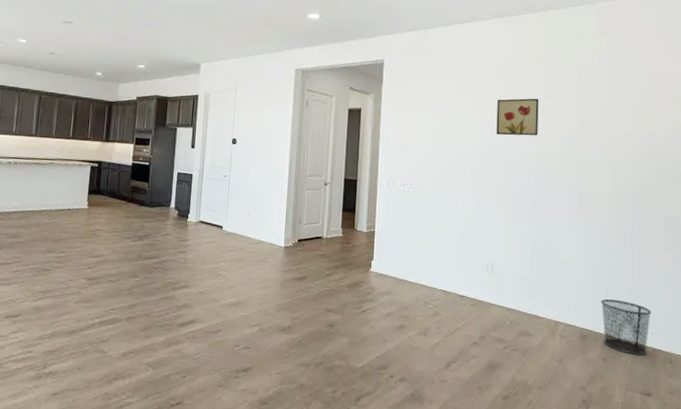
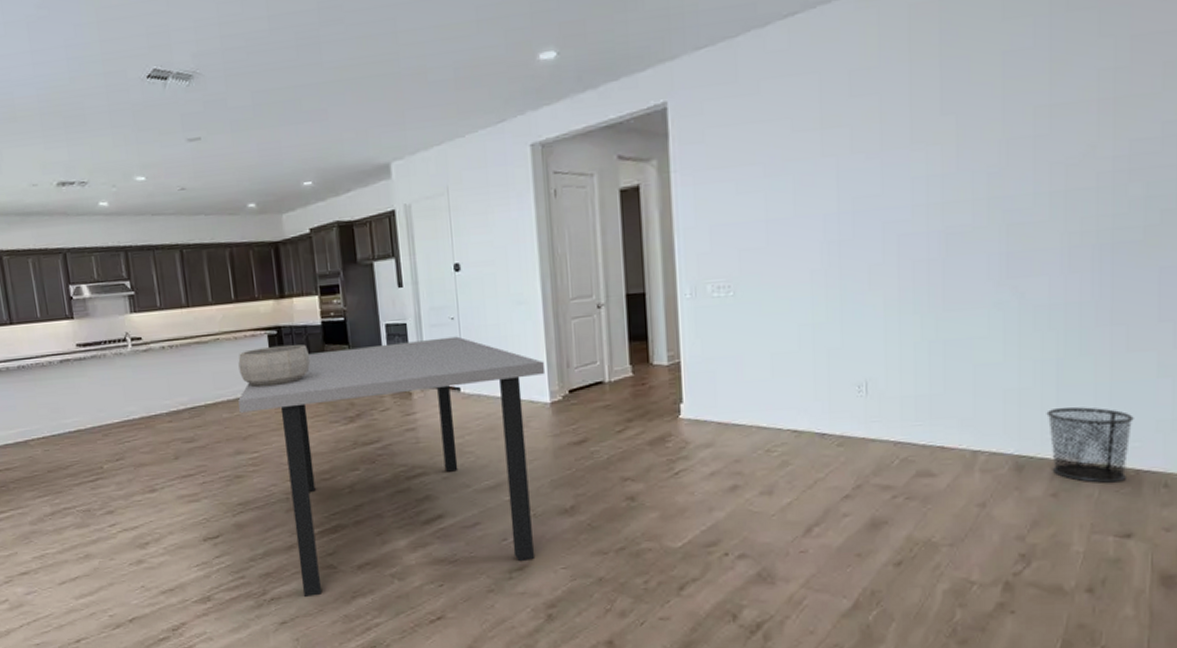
dining table: none [57,184,284,375] -> present [238,336,546,598]
decorative bowl: none [64,175,119,205] -> present [238,344,311,387]
wall art: present [496,98,539,136] -> none [859,116,931,187]

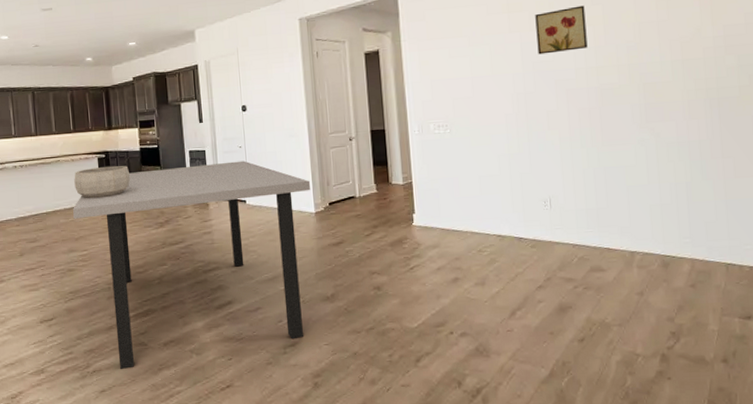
wall art: none [859,116,931,187] -> present [535,5,588,55]
waste bin: present [1046,407,1134,483] -> none [682,218,745,277]

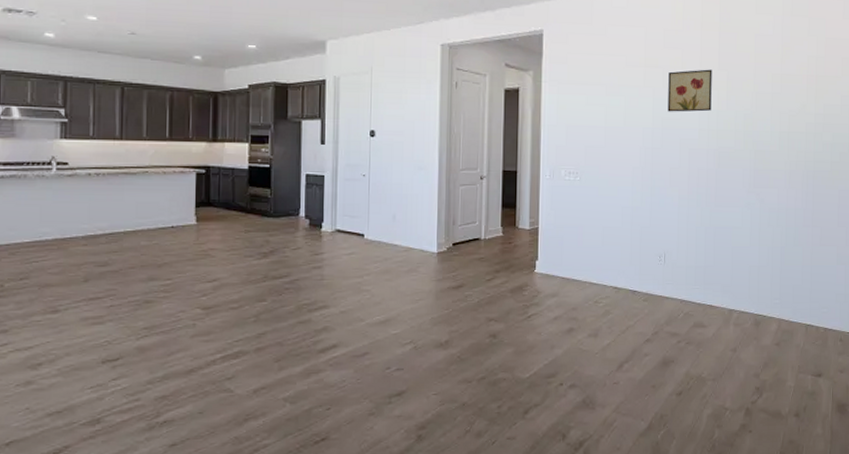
dining table: present [73,160,311,370] -> none [158,190,436,420]
decorative bowl: present [74,165,131,199] -> none [164,183,234,220]

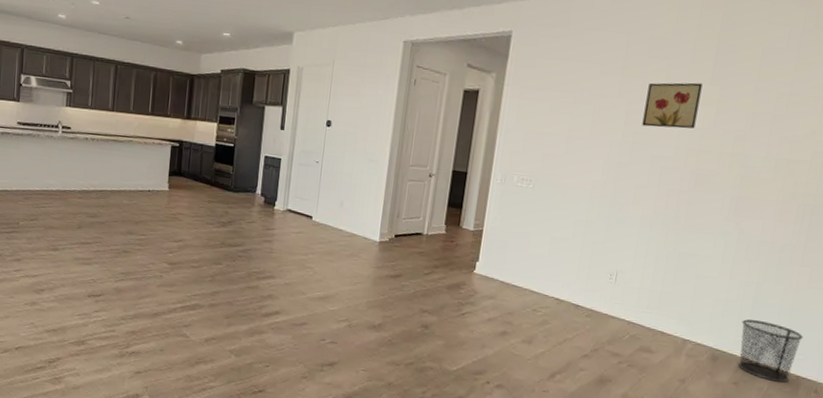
waste bin: none [774,281,824,337] -> present [737,319,803,383]

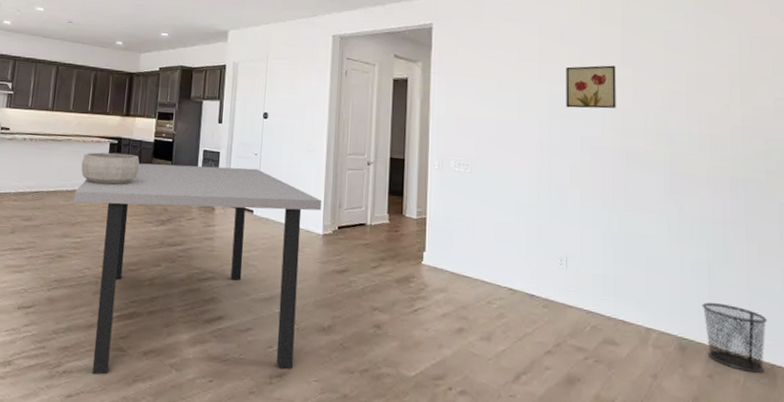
dining table: none [137,166,381,360] -> present [74,163,322,375]
decorative bowl: none [143,154,202,187] -> present [81,152,140,185]

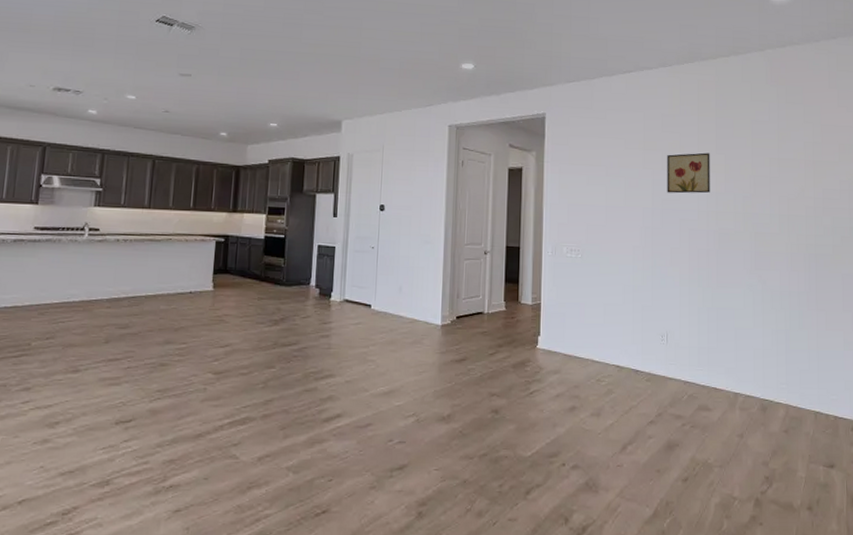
dining table: present [74,163,322,375] -> none [177,261,441,486]
decorative bowl: present [81,152,140,185] -> none [184,251,250,286]
waste bin: present [702,302,768,373] -> none [780,365,832,425]

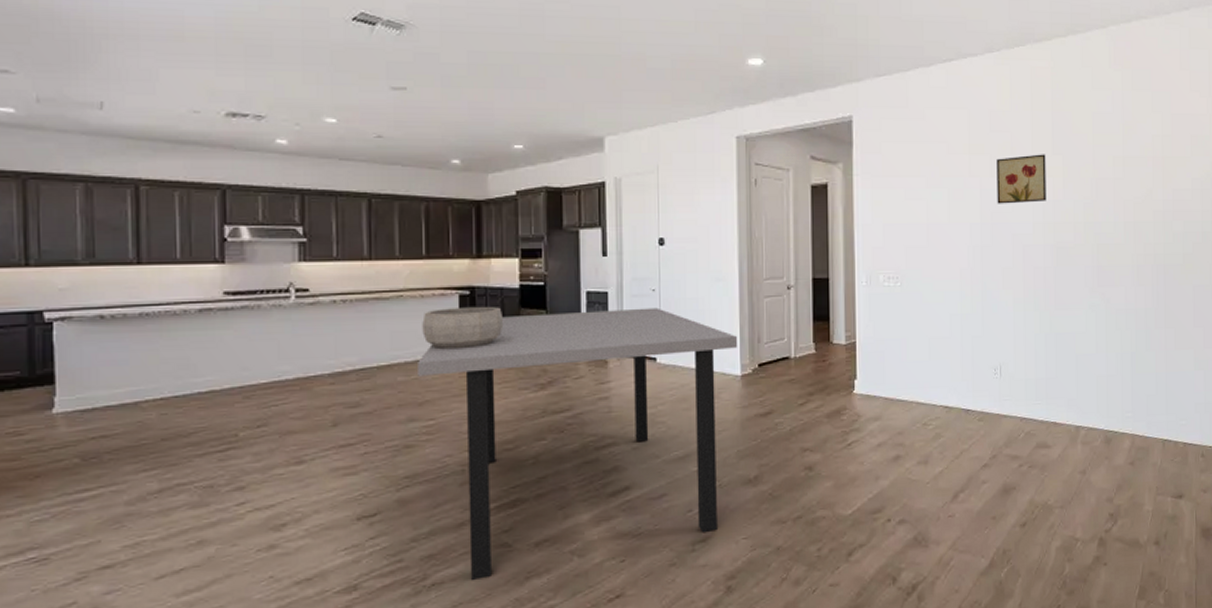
dining table: none [177,261,441,486] -> present [418,307,738,581]
decorative bowl: none [184,251,250,286] -> present [422,306,504,350]

